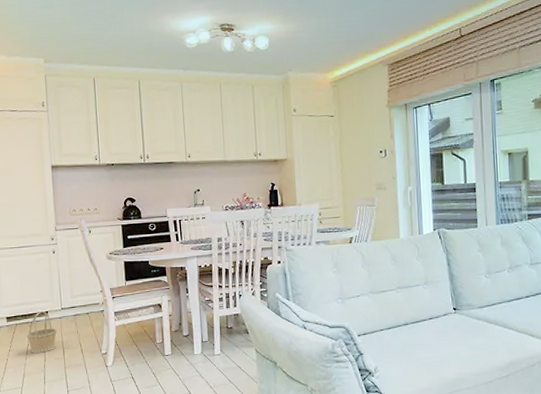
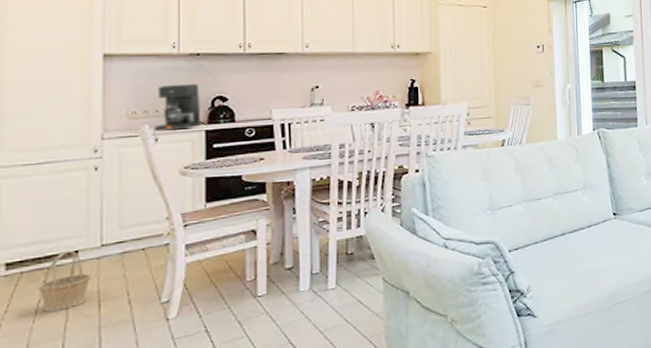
coffee maker: none [88,188,119,225] -> present [155,83,201,131]

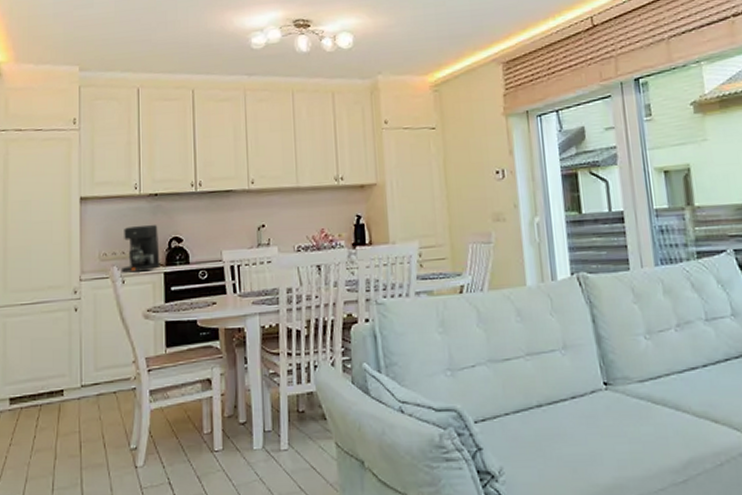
basket: present [37,249,90,312] -> none [33,388,73,448]

